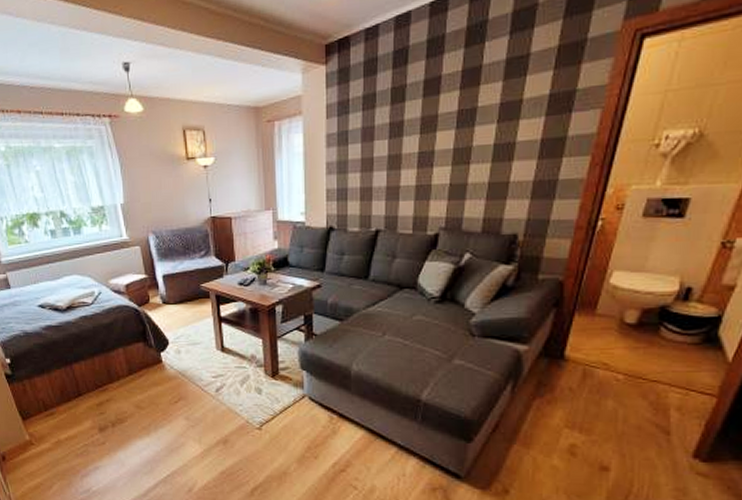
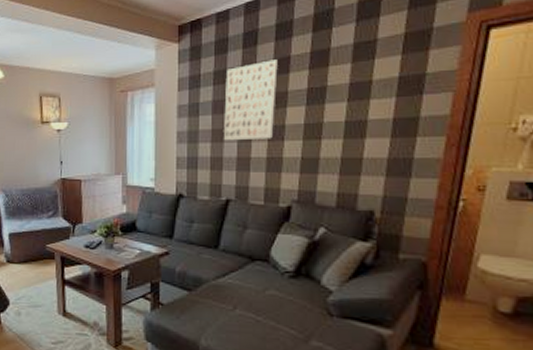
wall art: none [373,80,428,170] -> present [224,59,278,141]

